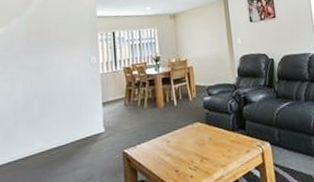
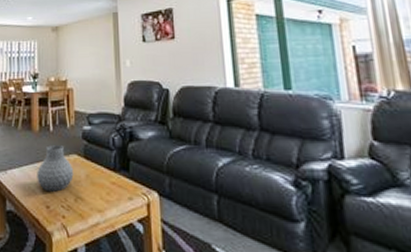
vase: none [165,116,199,158] -> present [37,145,74,192]

